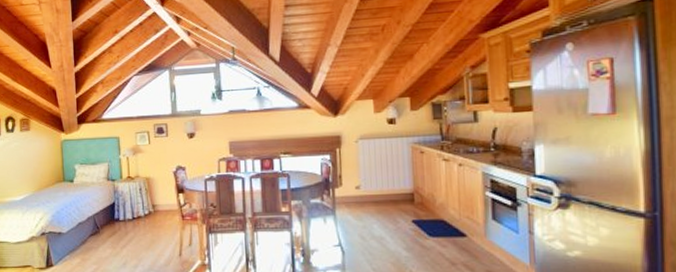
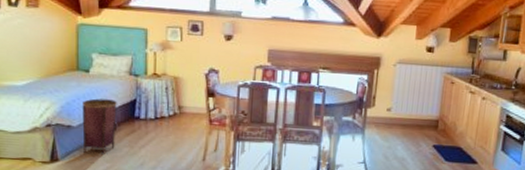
woven basket: none [70,205,100,257] -> present [82,98,117,154]

